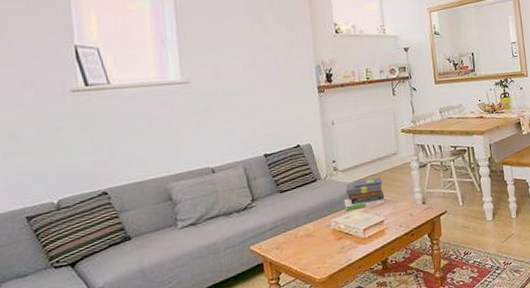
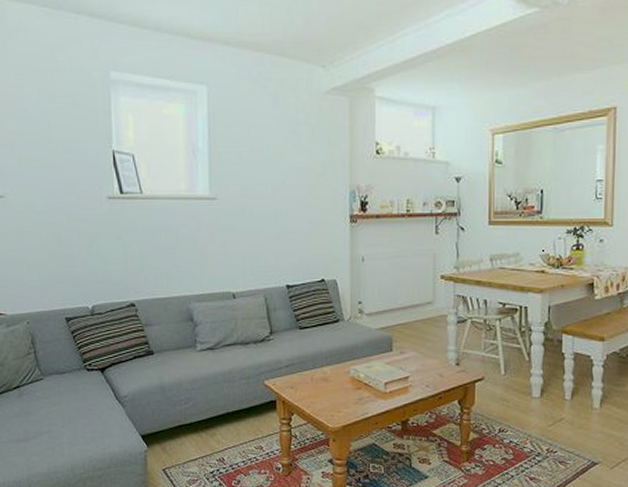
books: present [344,177,385,212] -> none [366,327,413,361]

